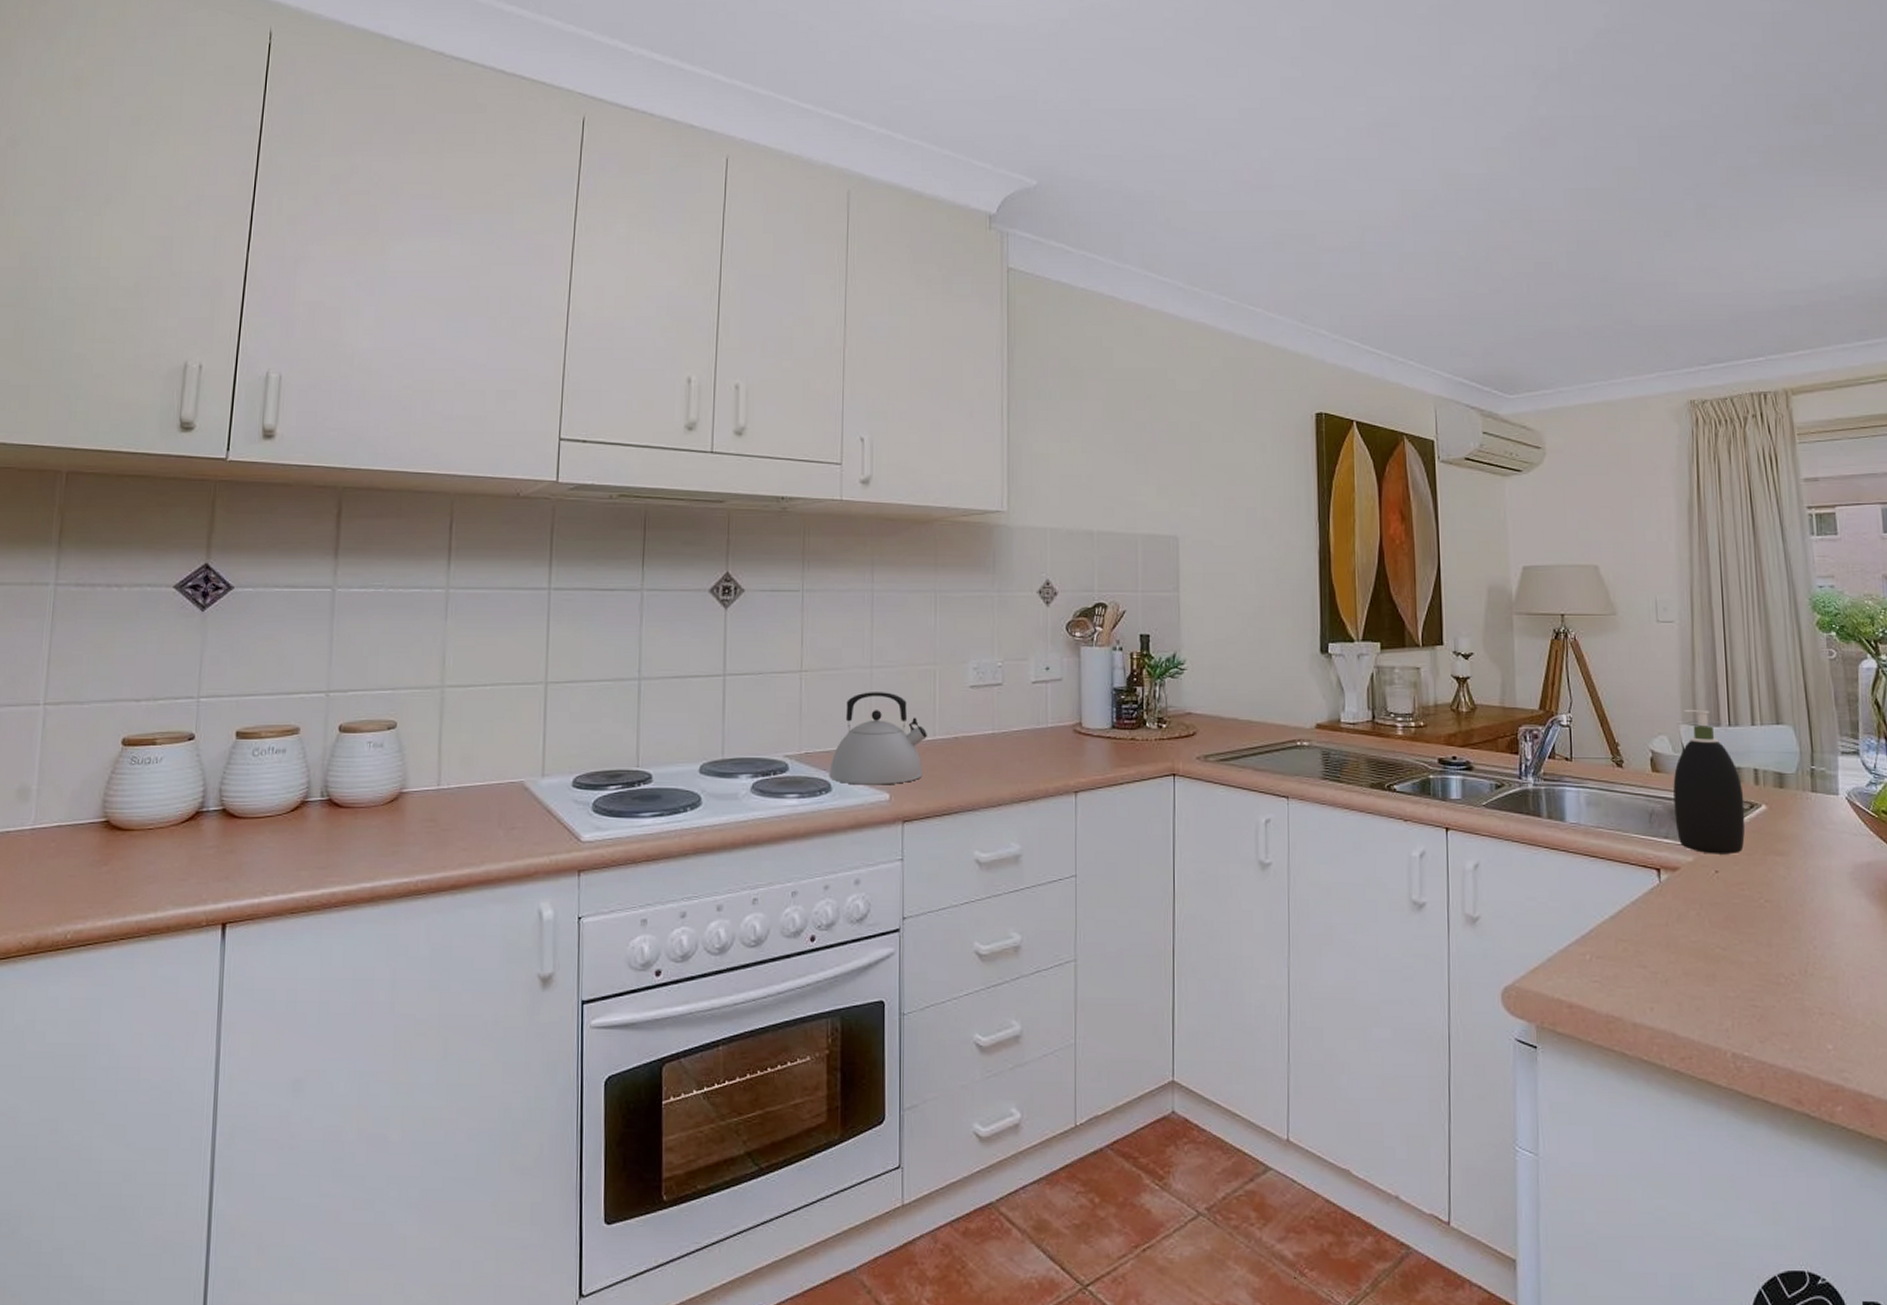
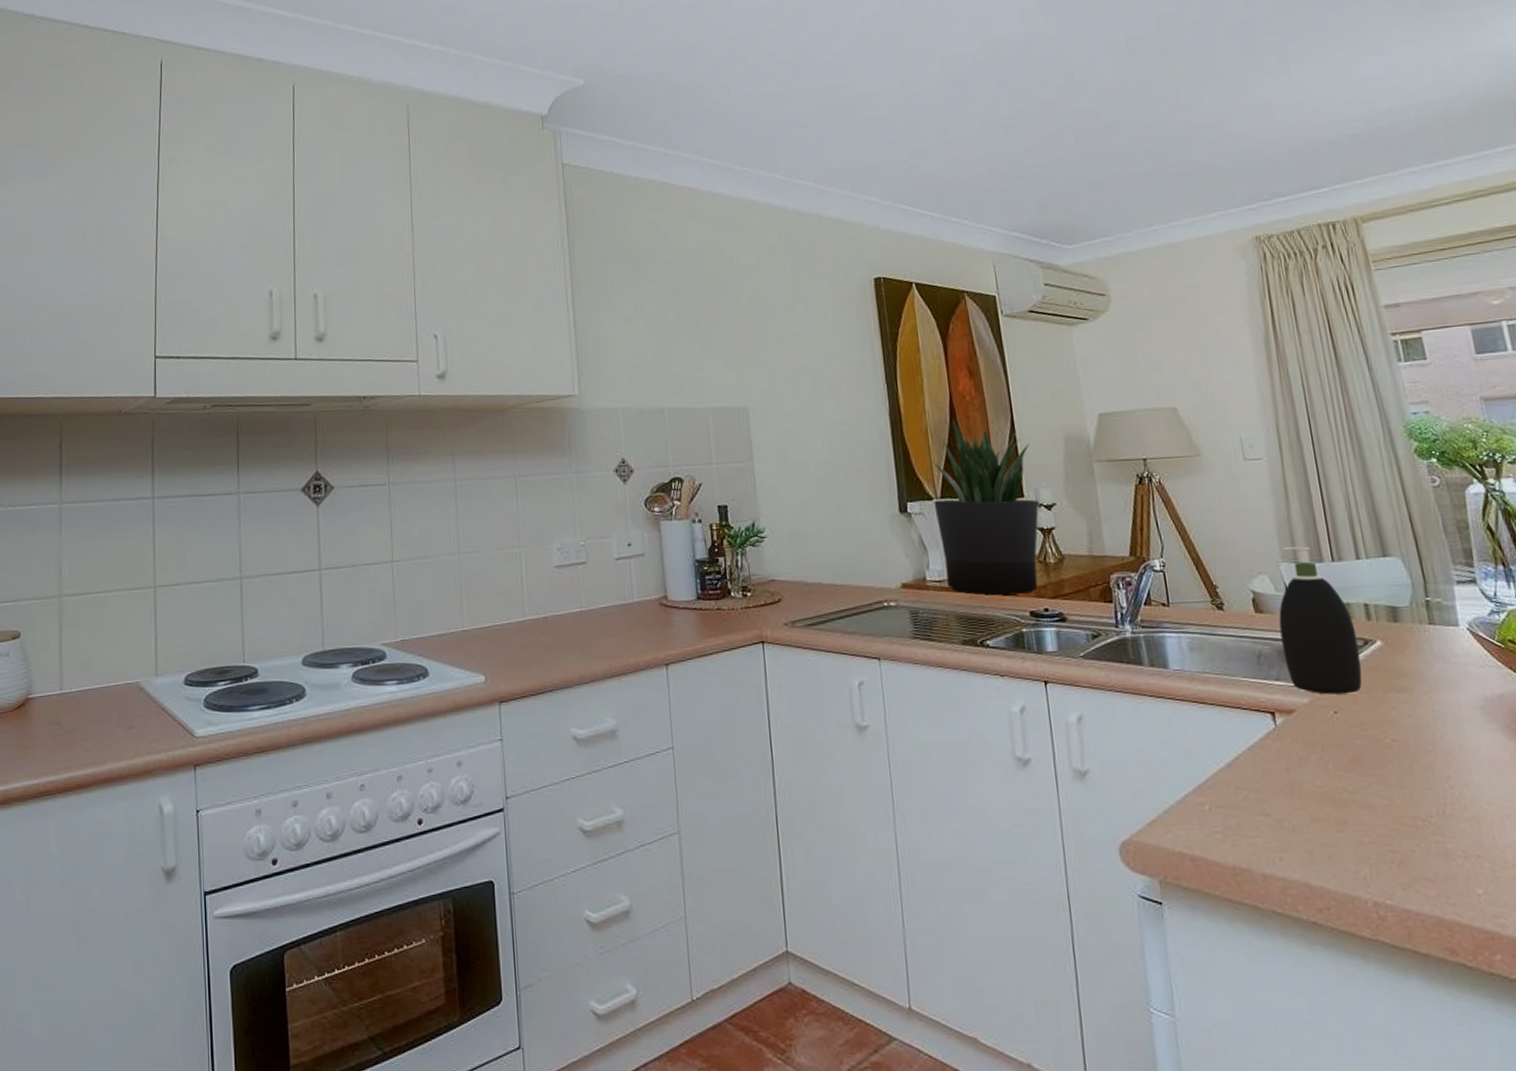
kettle: present [829,692,927,785] -> none [425,577,517,669]
planter: none [1355,562,1457,742] -> present [930,419,1039,595]

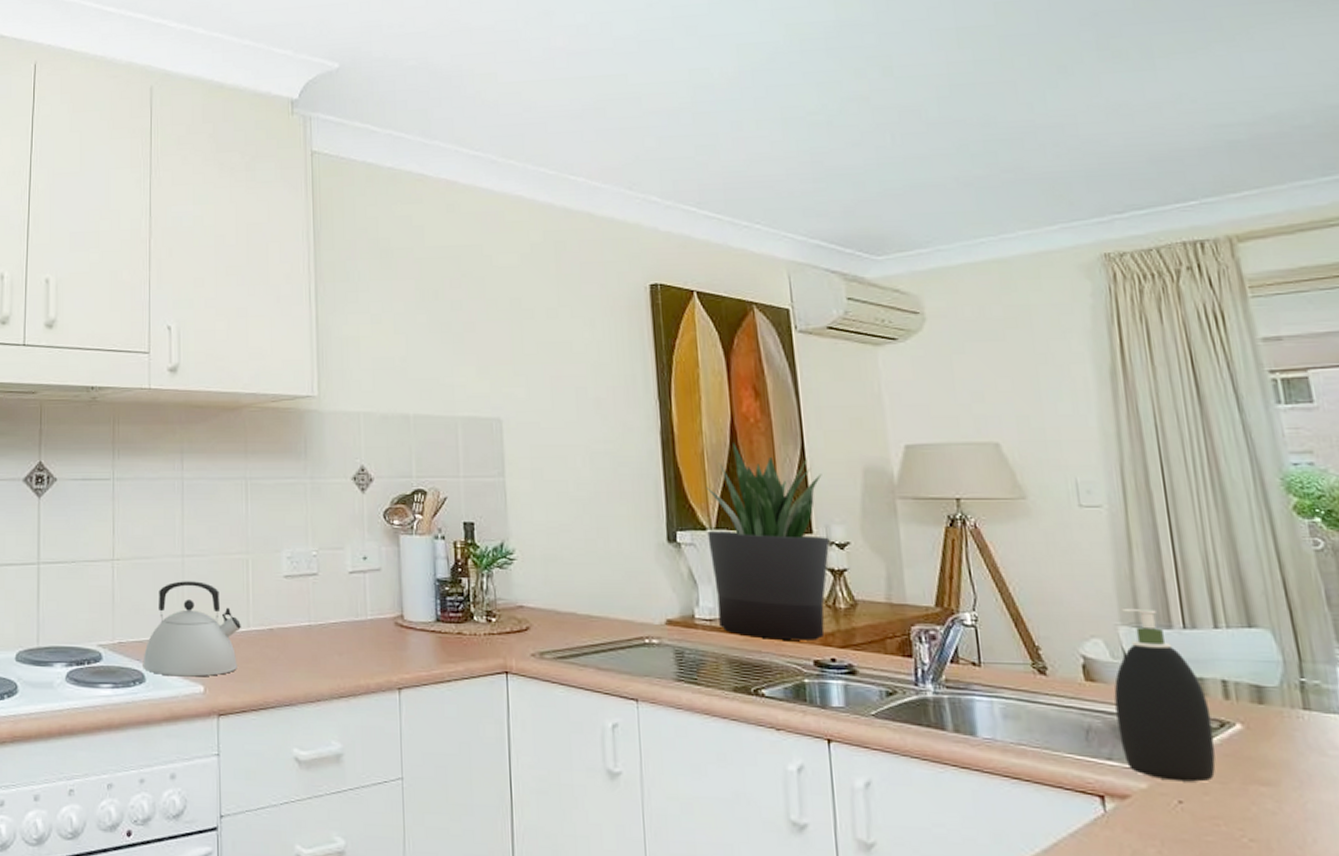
kettle: none [425,577,517,669] -> present [143,581,241,677]

